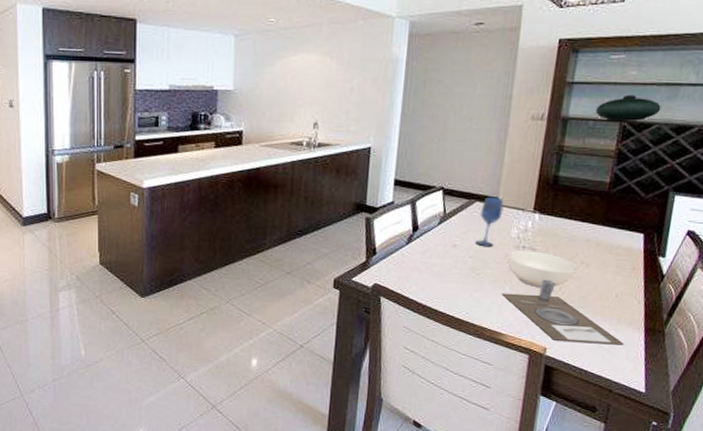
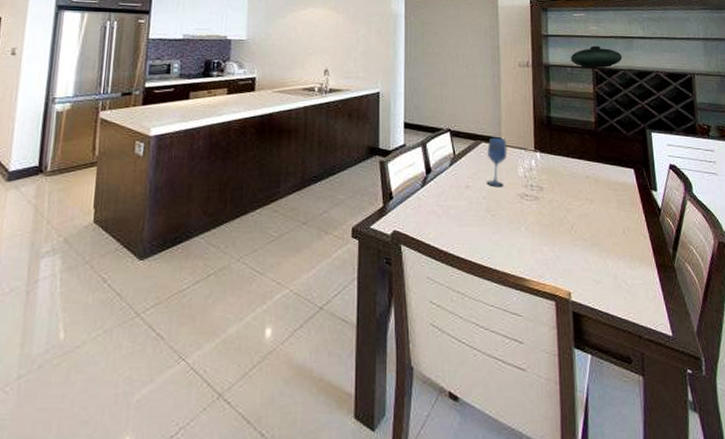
place setting: present [501,279,624,345] -> none [518,218,641,284]
bowl: present [507,250,578,287] -> none [518,189,584,226]

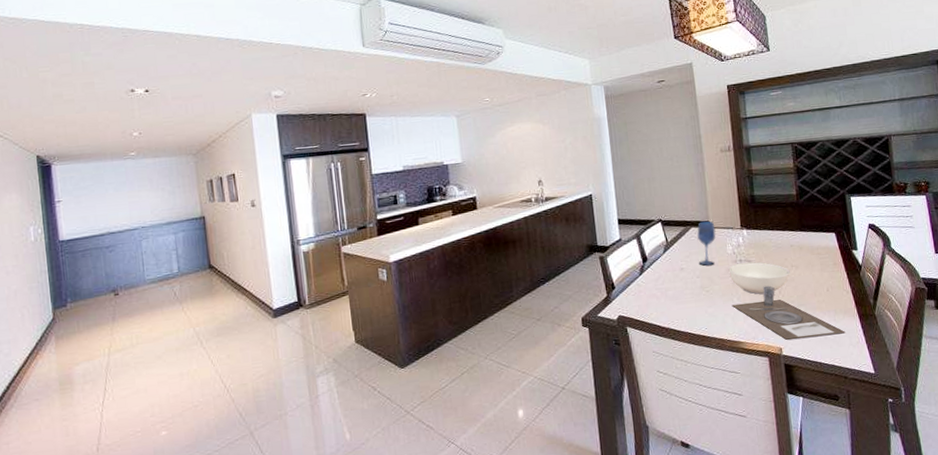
bowl: none [518,189,584,226] -> present [728,262,790,294]
place setting: none [518,218,641,284] -> present [731,285,845,340]
decorative bowl: present [570,45,622,69] -> none [769,121,820,145]

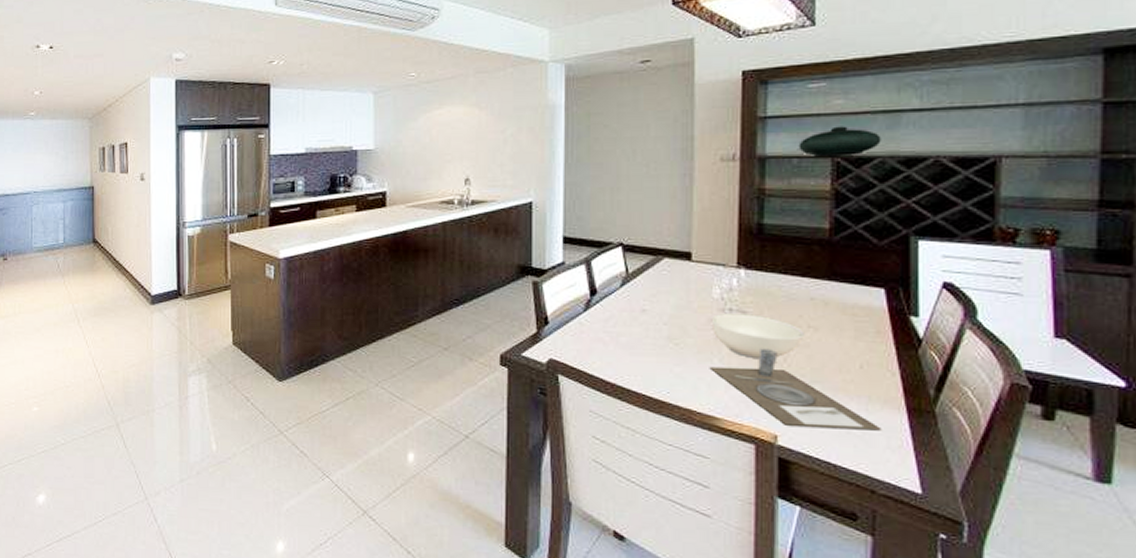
wineglass: present [697,221,716,266] -> none [668,251,699,310]
decorative bowl: none [769,121,820,145] -> present [798,126,881,158]

